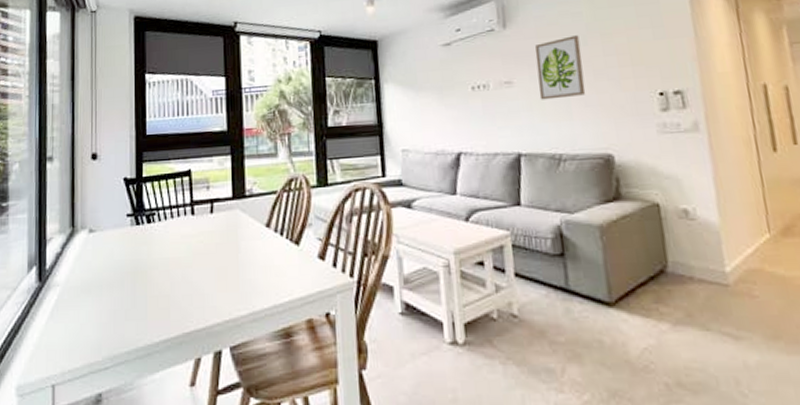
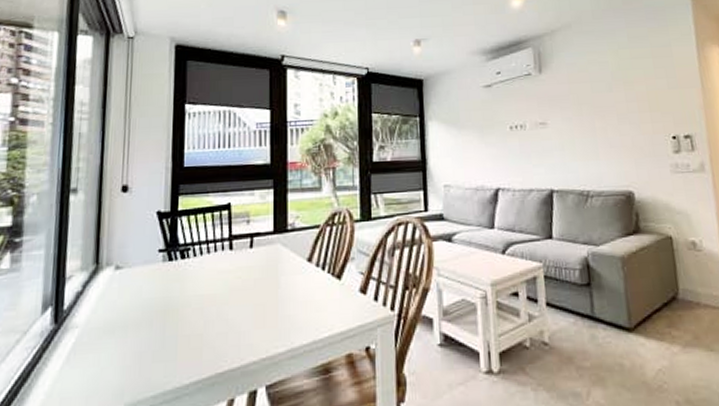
wall art: present [534,35,586,100] -> none [566,82,611,141]

